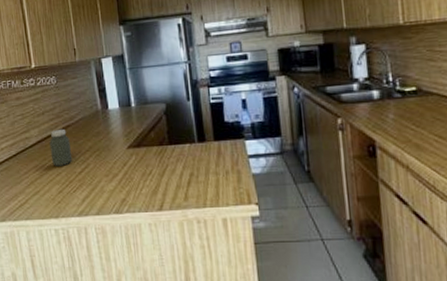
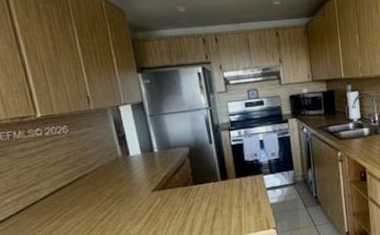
jar: present [49,128,73,166] -> none [64,178,93,216]

